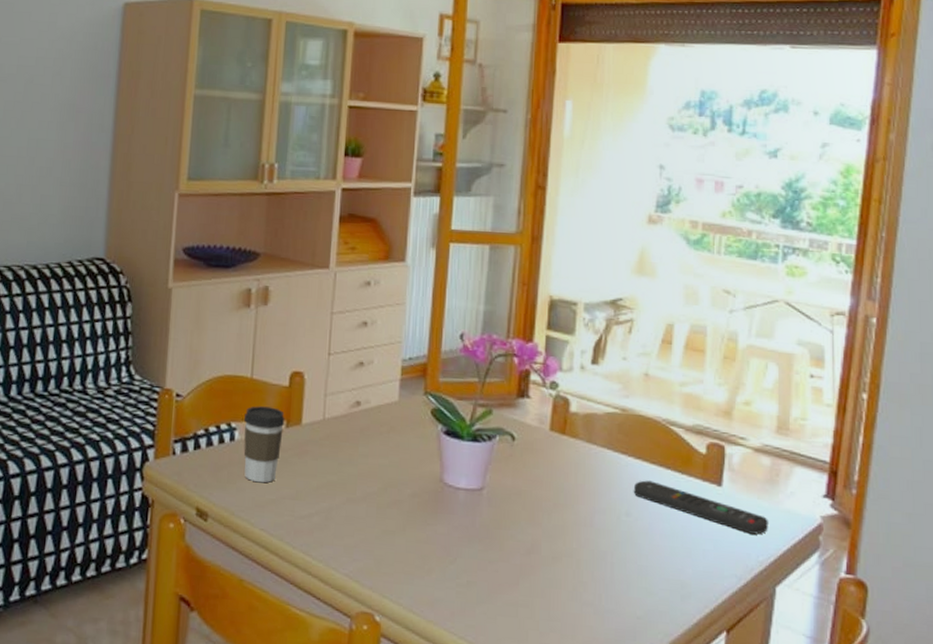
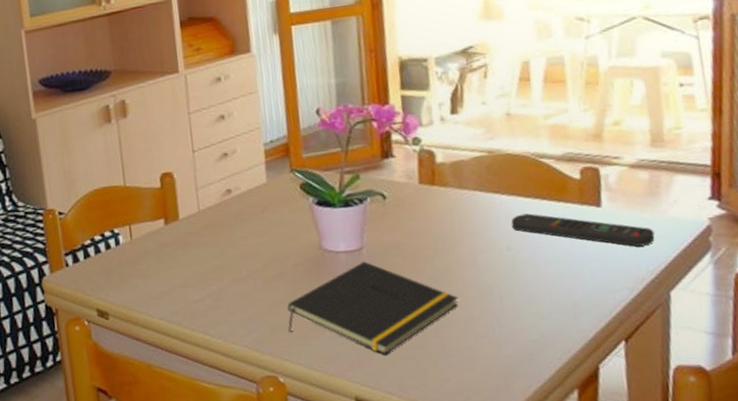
coffee cup: present [243,406,285,483] -> none [125,209,164,278]
notepad: none [393,503,570,608] -> present [287,261,458,355]

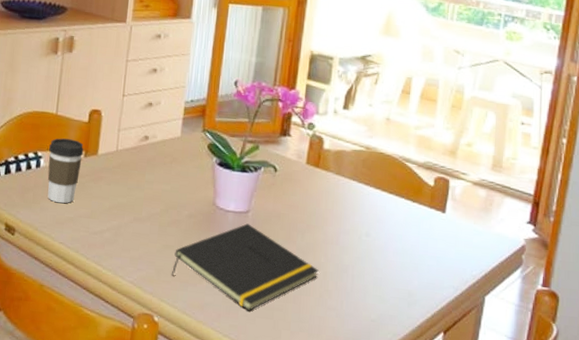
coffee cup: none [125,209,164,278] -> present [47,138,84,204]
remote control: present [511,213,655,247] -> none [373,207,482,253]

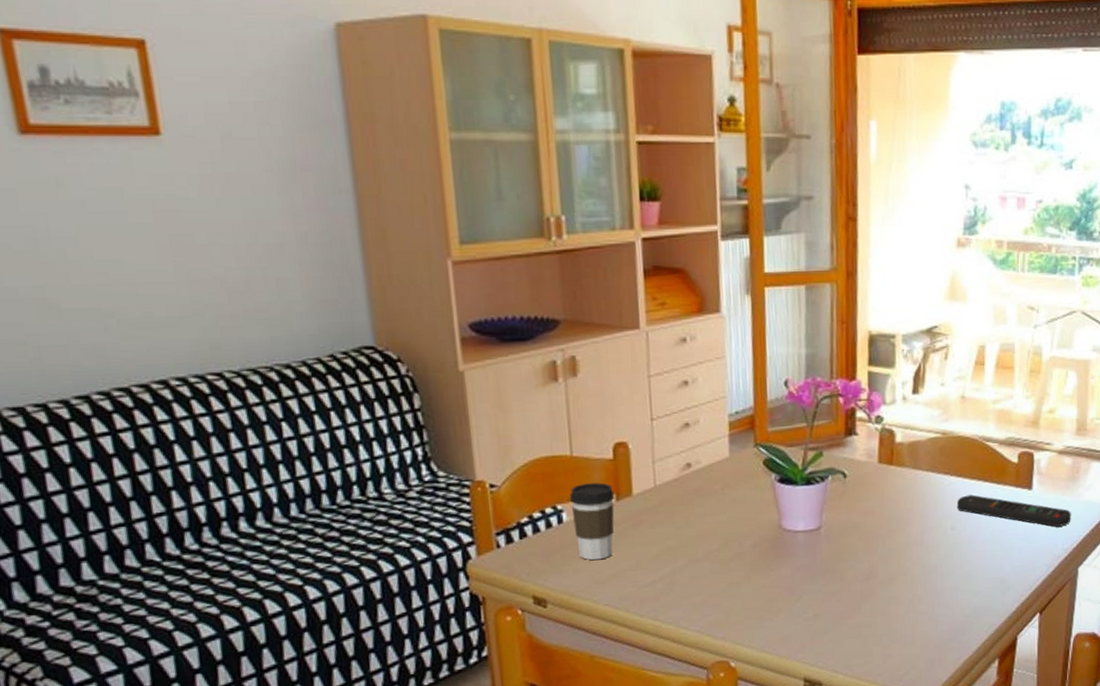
notepad: present [171,223,319,311] -> none [742,541,905,635]
remote control: none [373,207,482,253] -> present [956,494,1071,527]

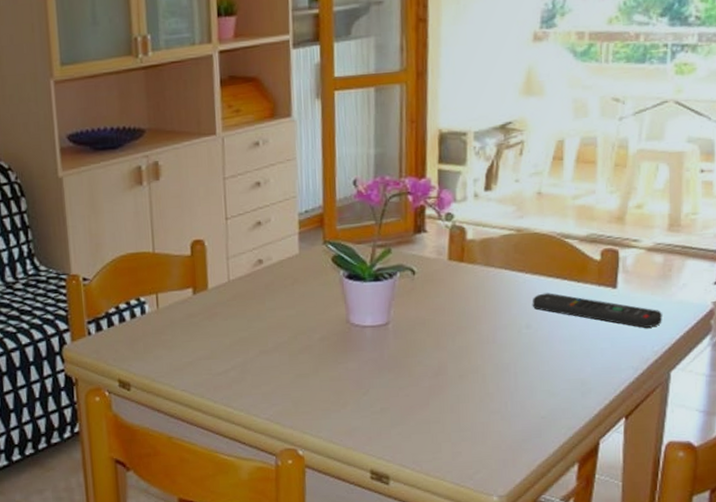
coffee cup: present [570,482,615,561] -> none [152,277,192,349]

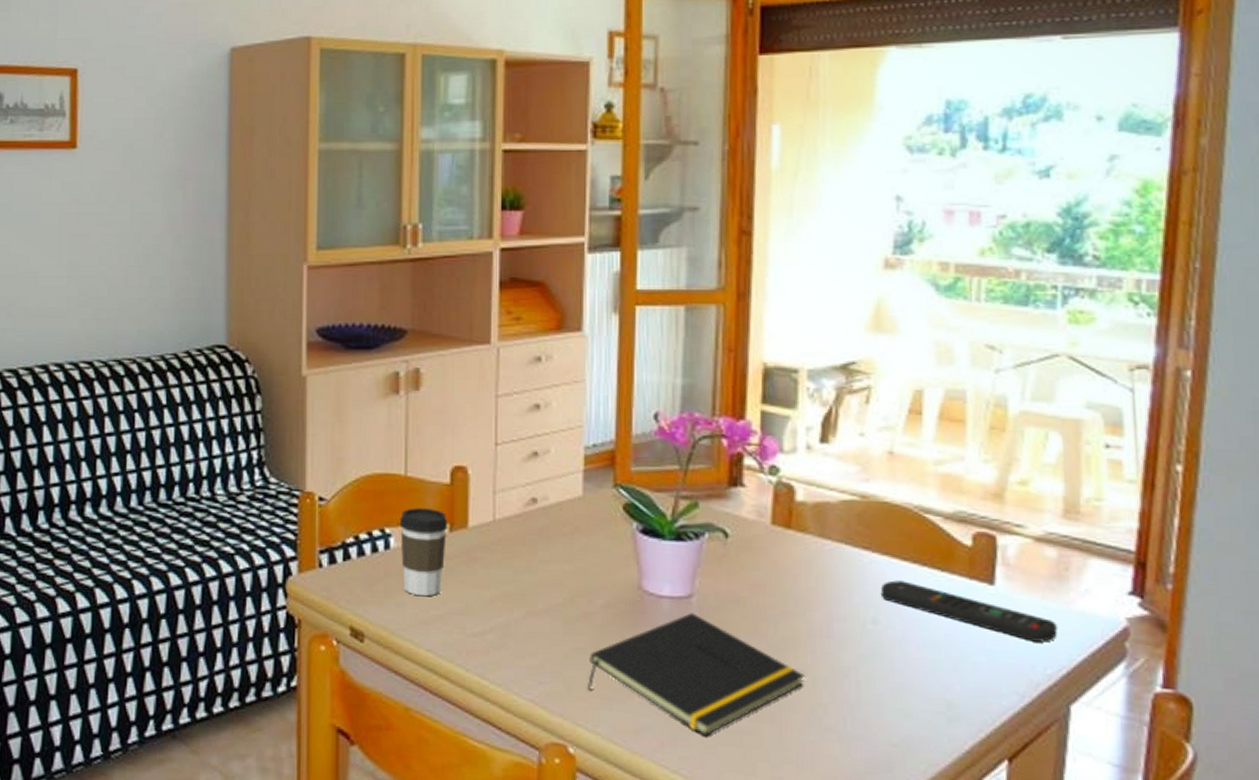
coffee cup: none [152,277,192,349] -> present [400,508,448,597]
notepad: none [310,336,476,429] -> present [586,613,805,737]

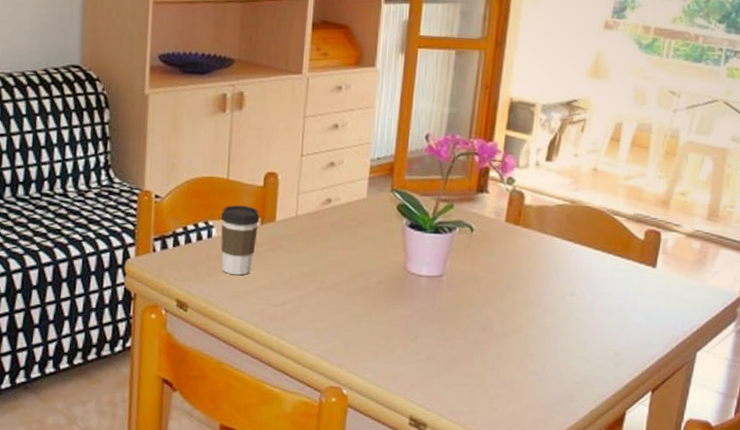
notepad: present [586,613,805,737] -> none [359,288,519,379]
remote control: present [880,580,1058,642] -> none [577,264,694,309]

